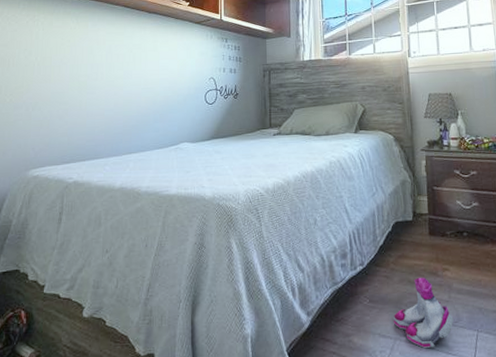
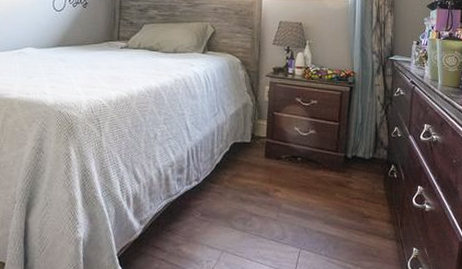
boots: present [393,277,454,348] -> none [222,196,279,261]

